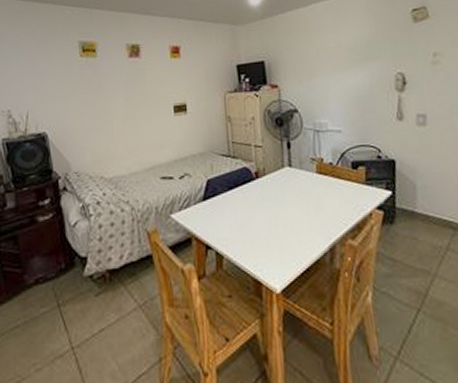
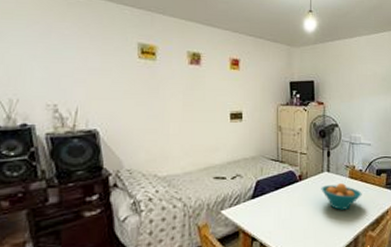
fruit bowl: none [282,180,335,213] -> present [321,183,362,210]

